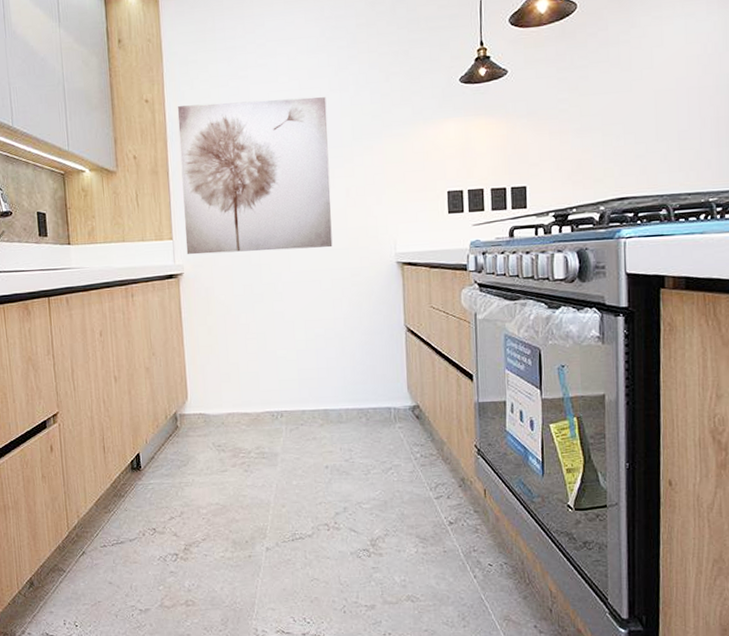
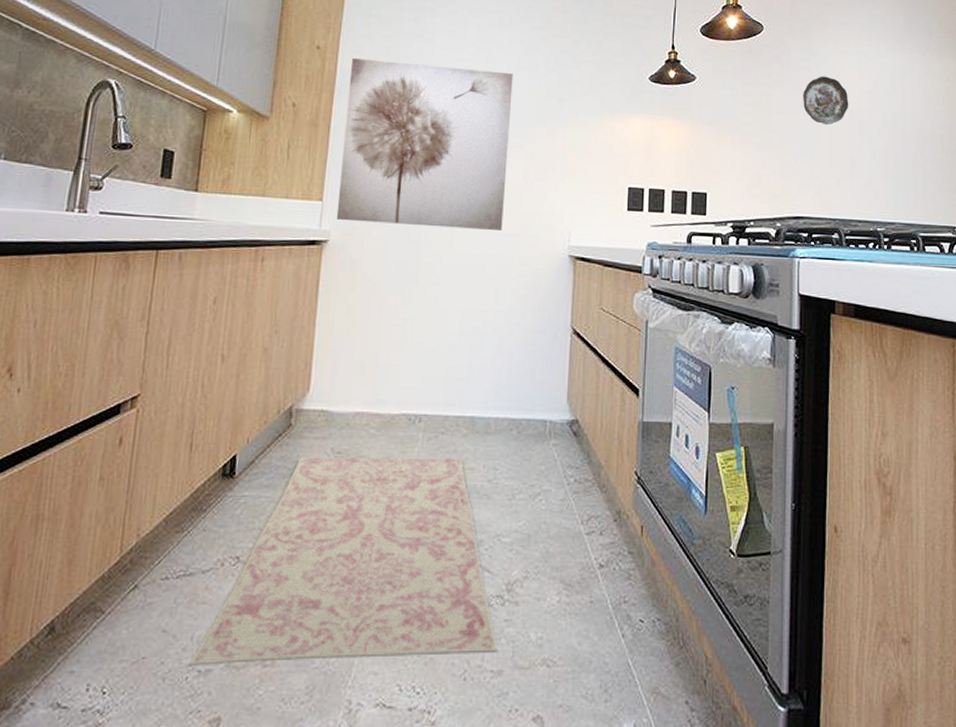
rug: none [132,444,369,606] -> present [189,457,498,666]
decorative plate: none [623,47,675,100] -> present [803,76,849,126]

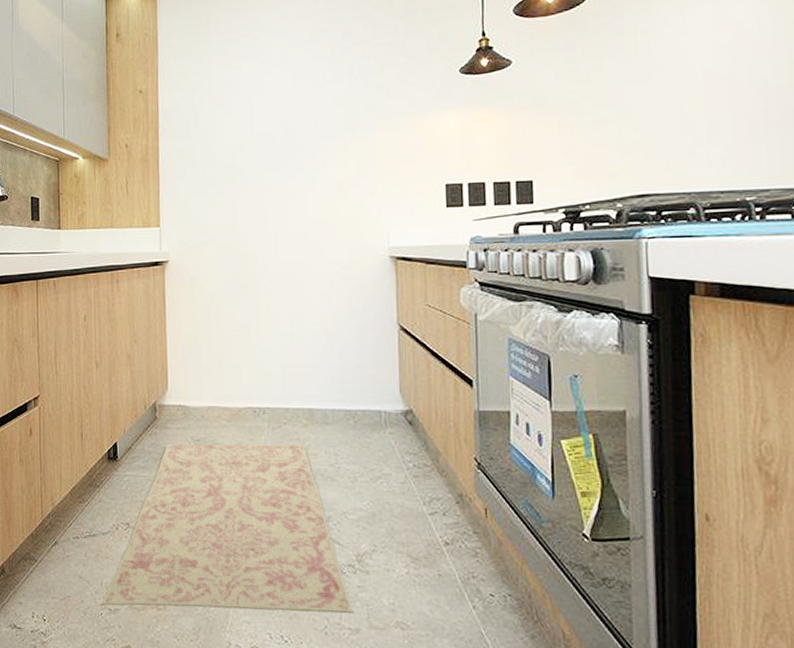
wall art: present [336,58,513,232] -> none [170,87,322,243]
decorative plate: present [803,76,849,126] -> none [642,35,702,91]

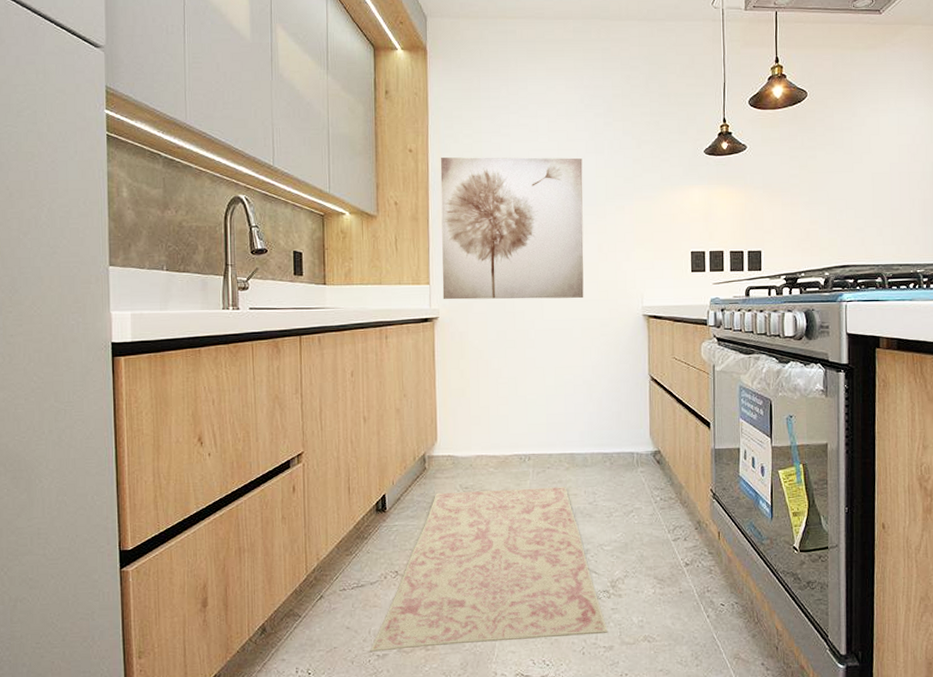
wall art: none [170,87,322,243] -> present [440,157,584,300]

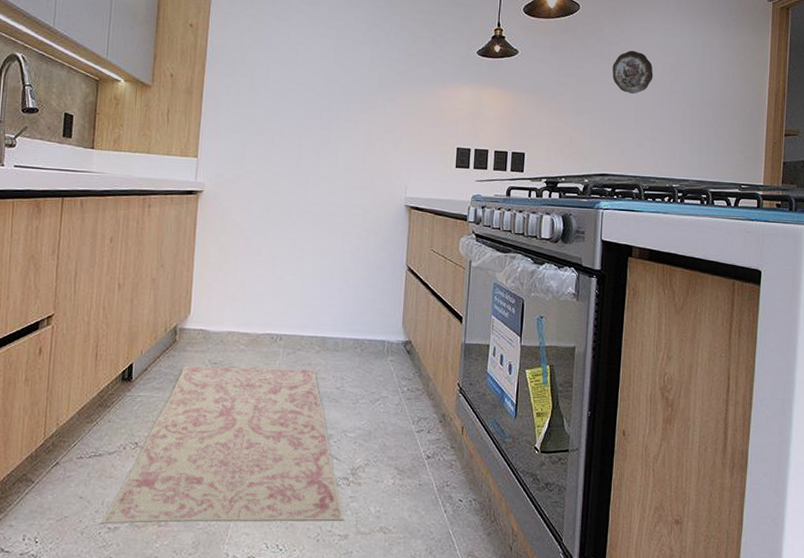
wall art: present [440,157,584,300] -> none [209,35,359,185]
decorative plate: none [846,134,889,180] -> present [612,50,653,95]

